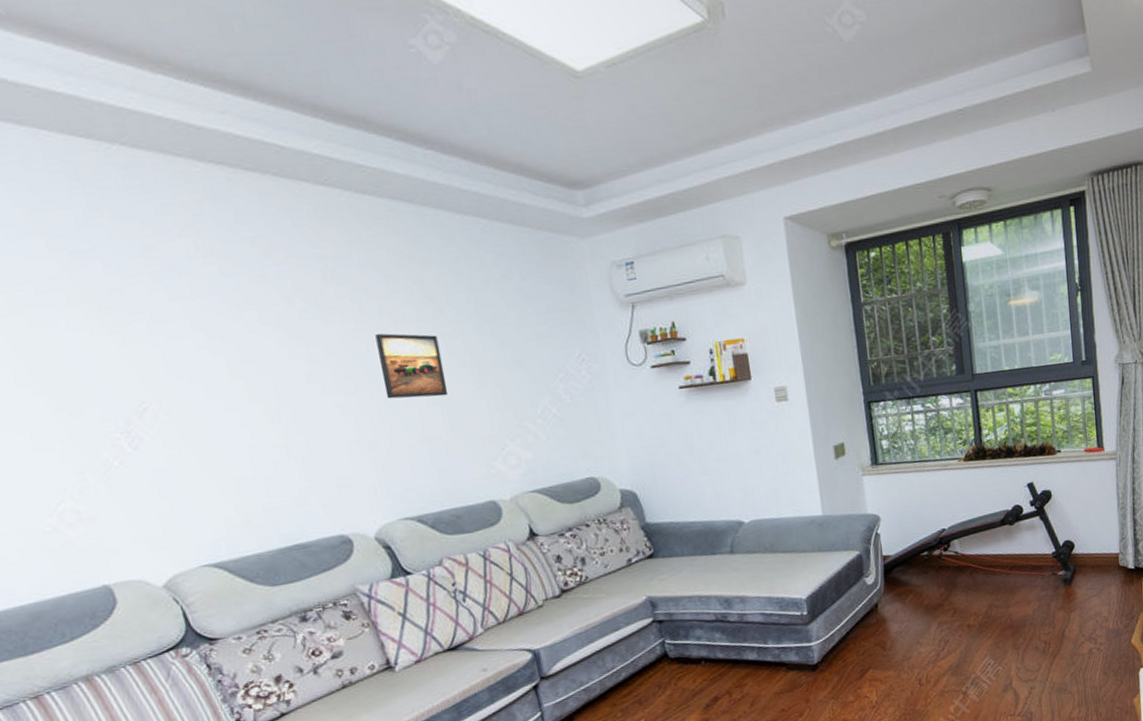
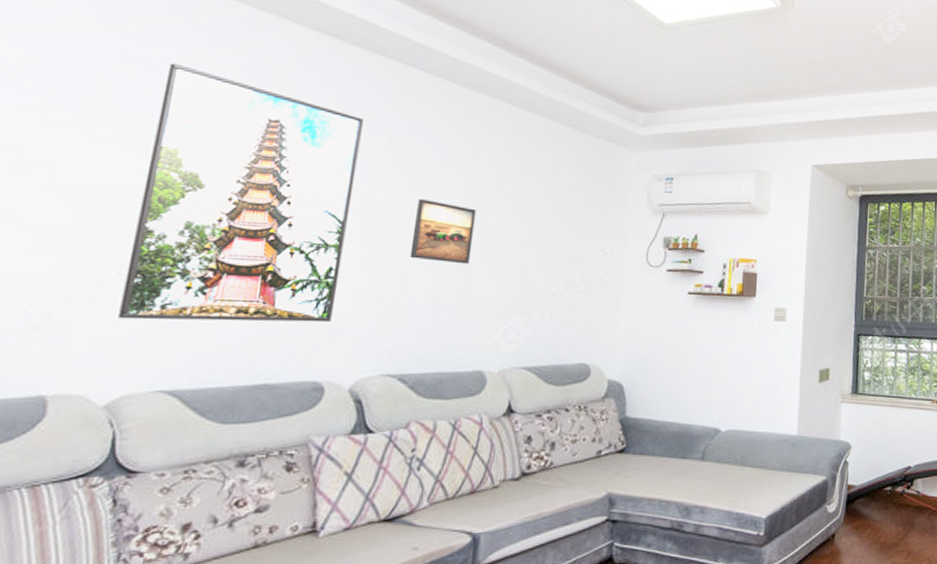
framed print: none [73,229,335,505] -> present [118,63,363,323]

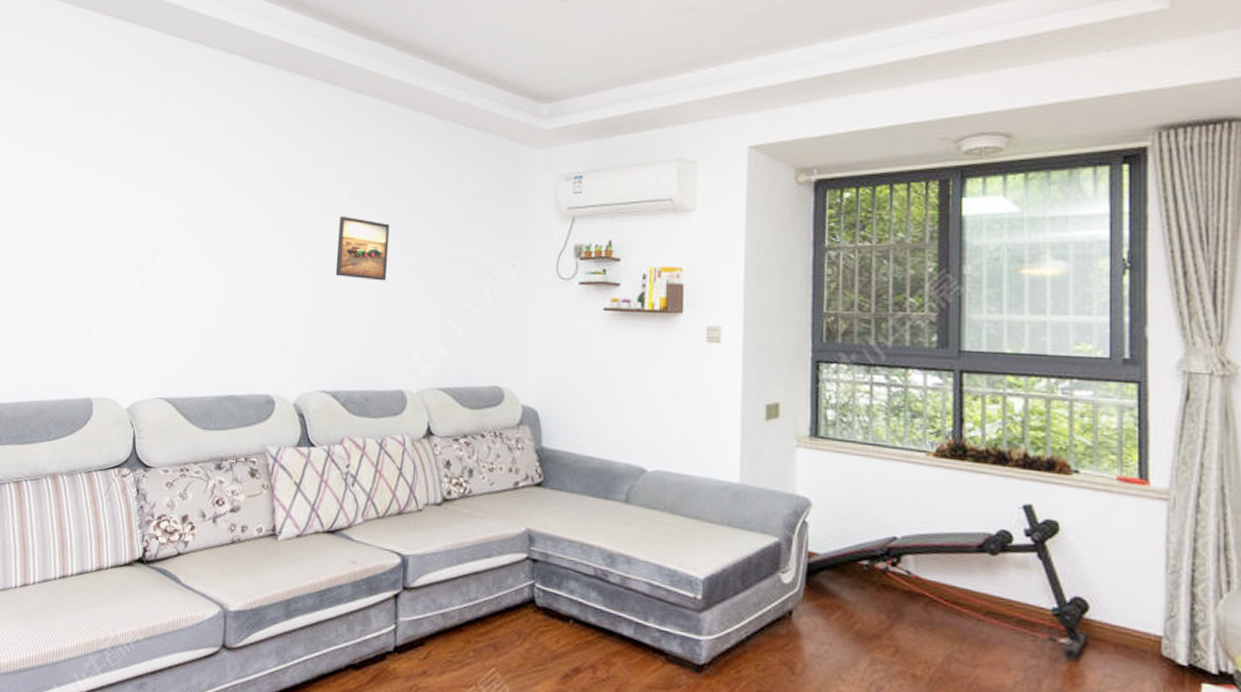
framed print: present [118,63,363,323] -> none [131,106,292,340]

